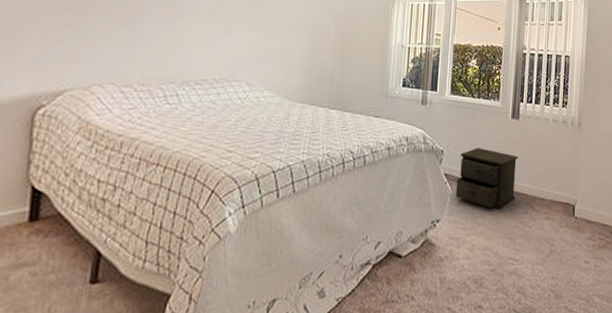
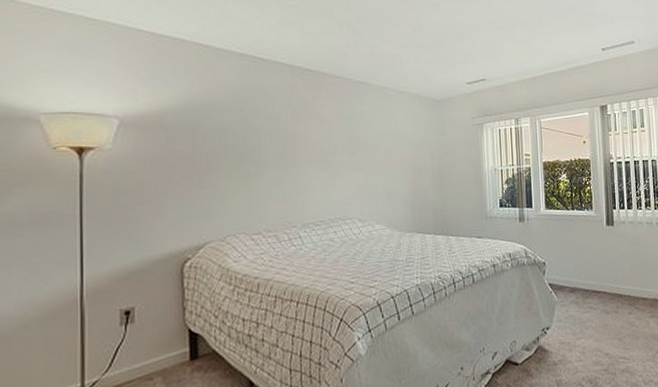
nightstand: present [455,148,518,210] -> none [560,256,619,313]

